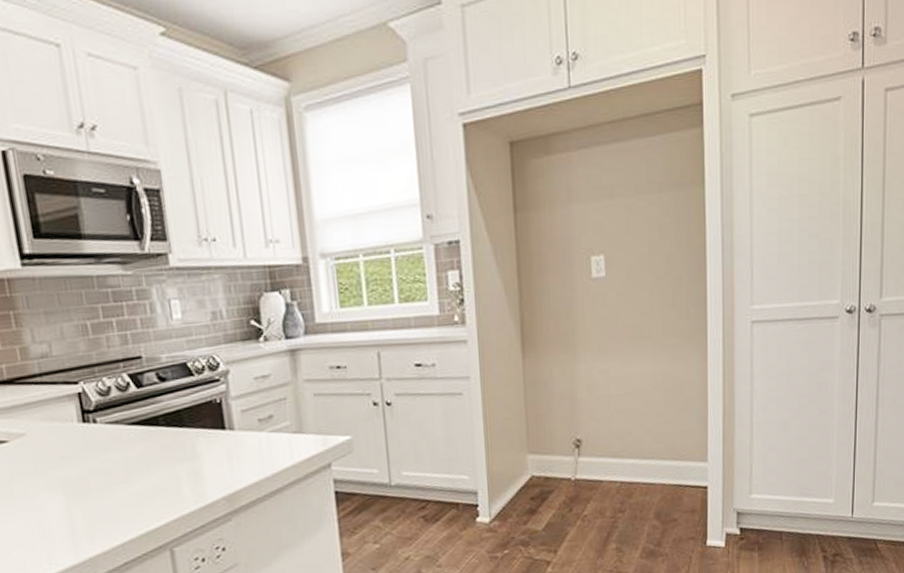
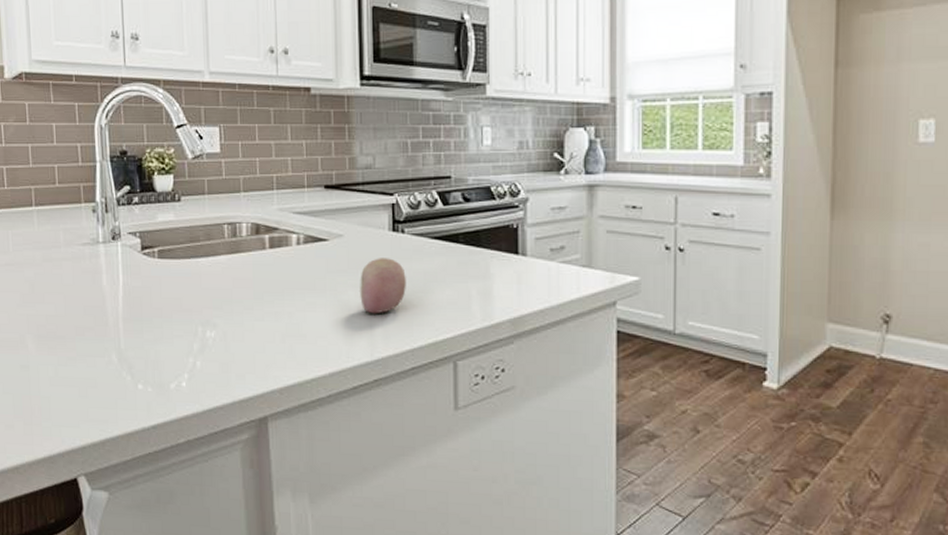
fruit: none [52,451,107,514] -> present [360,258,406,314]

